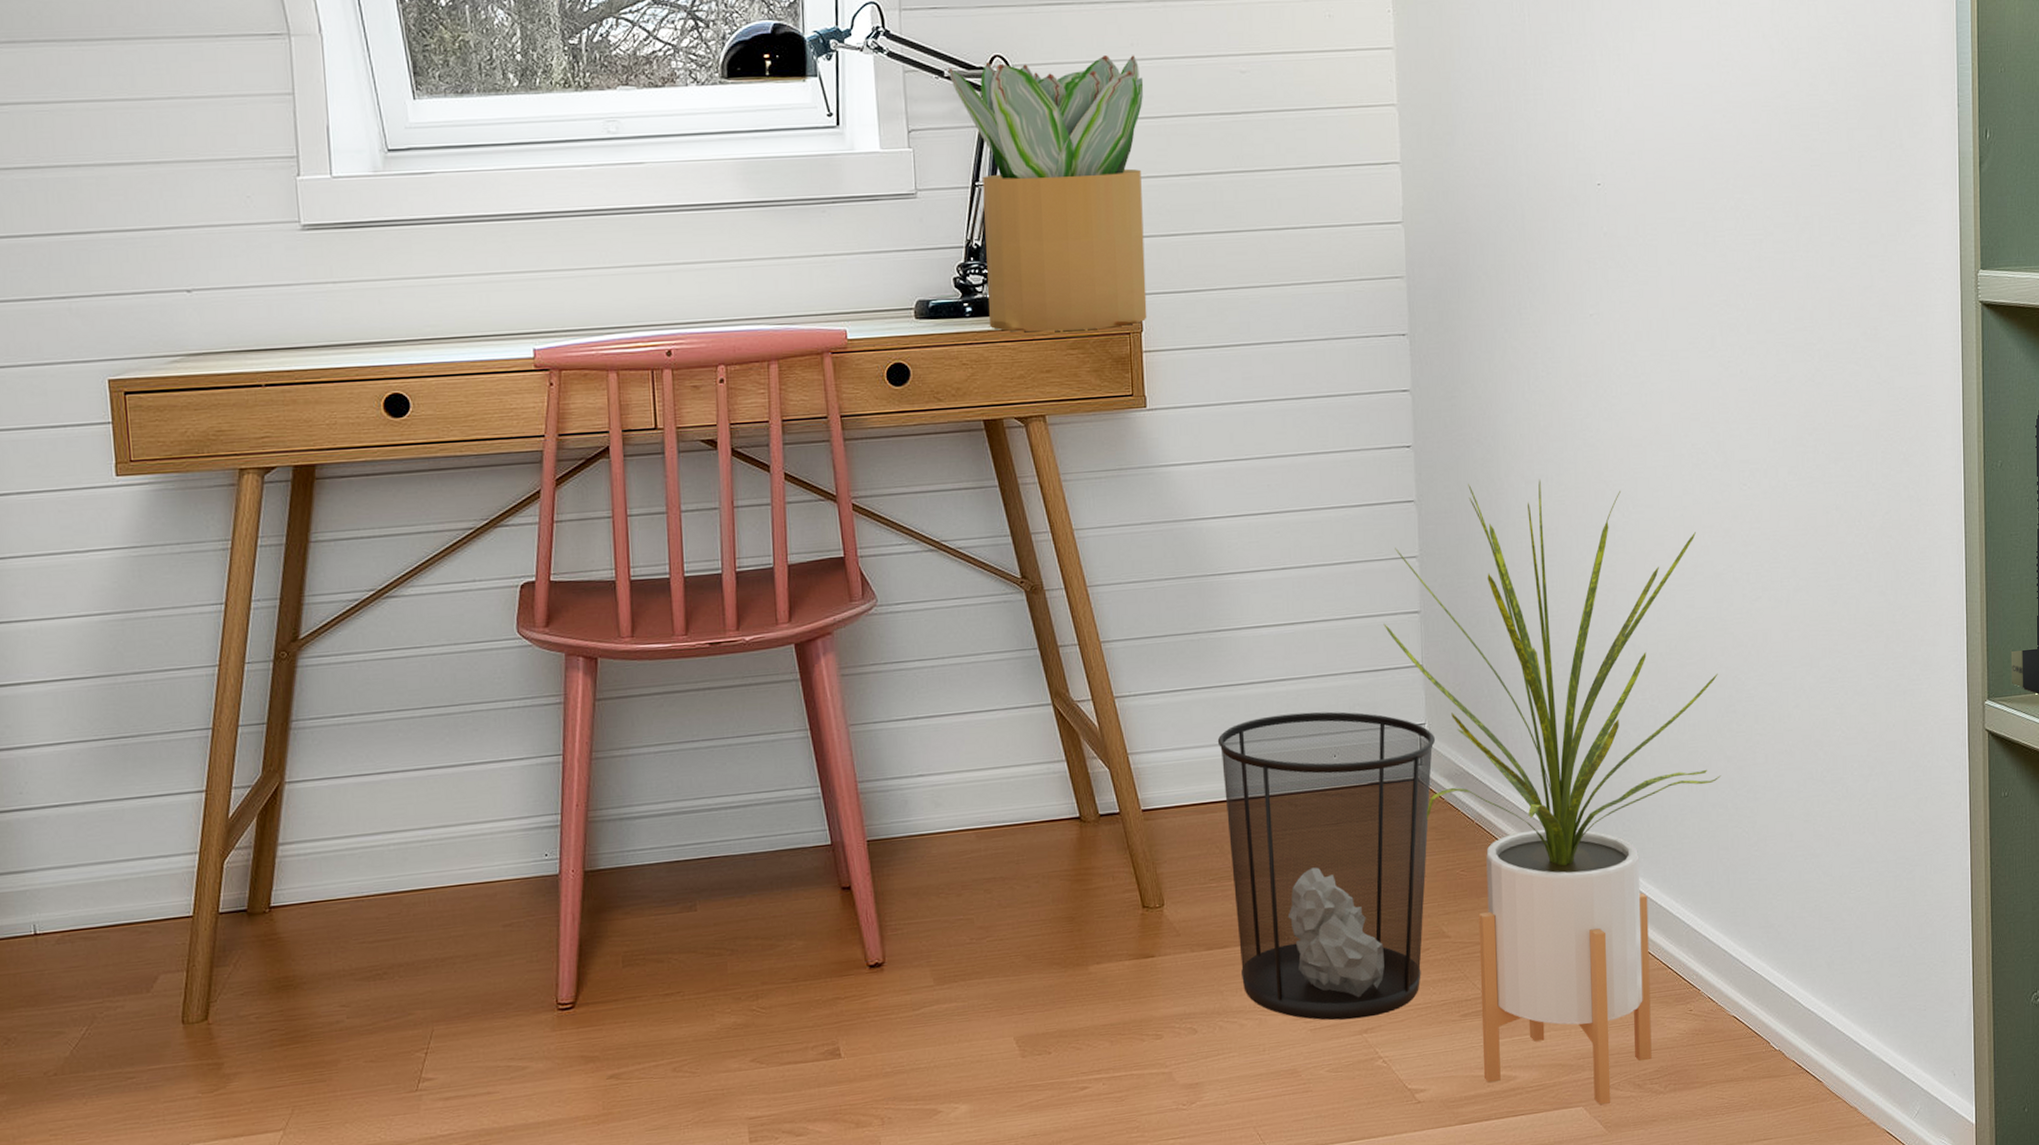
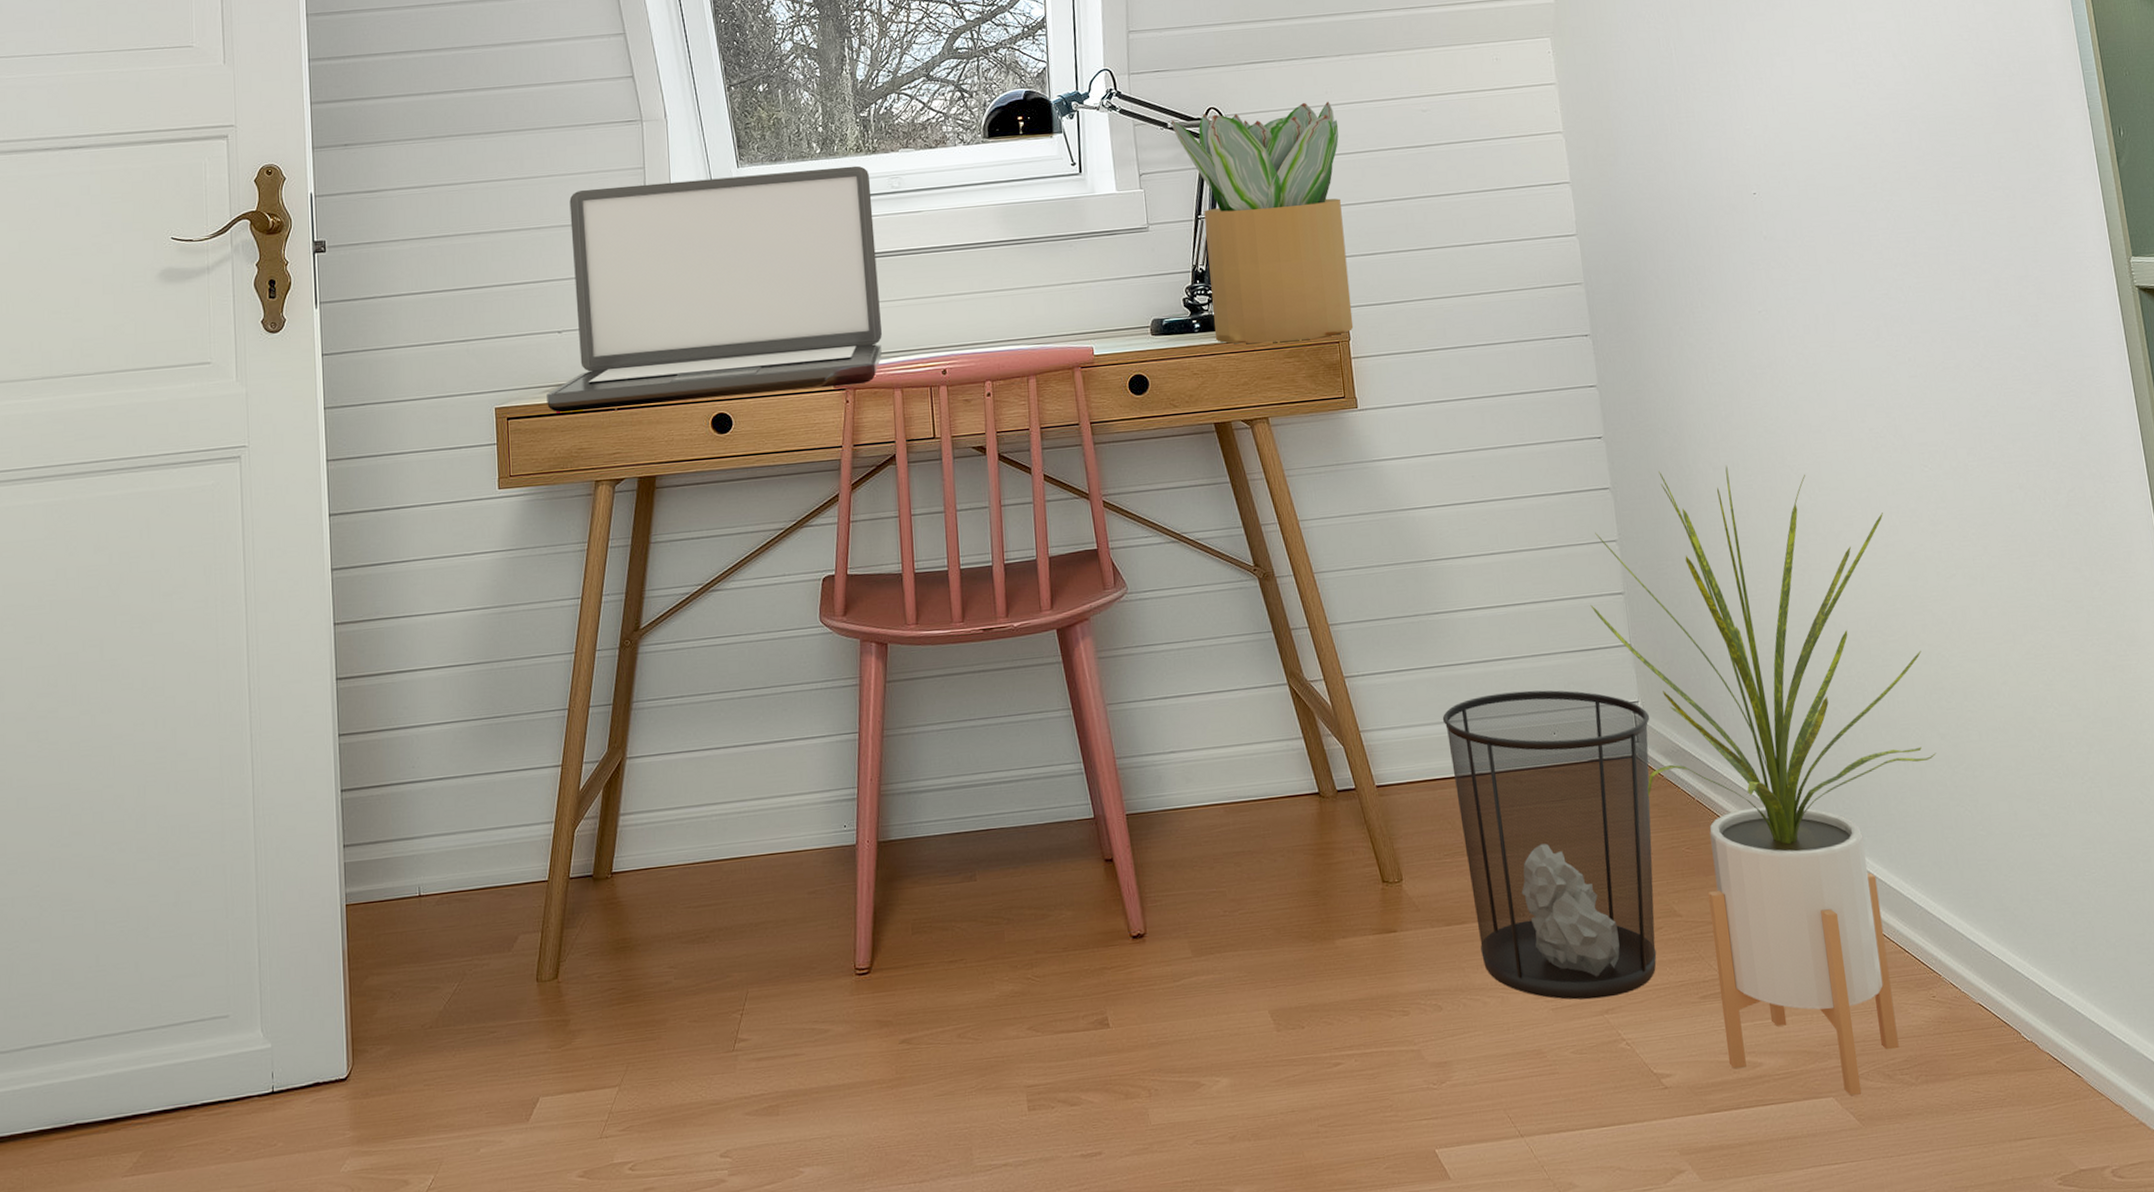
laptop: none [174,104,594,388] -> present [546,165,882,413]

